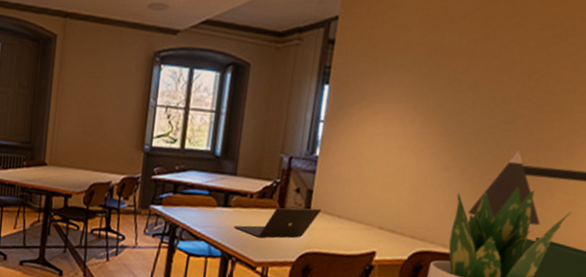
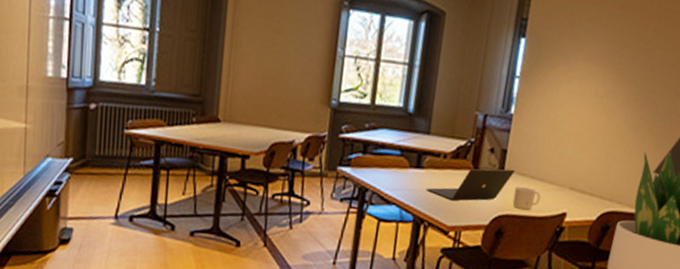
mug: none [319,225,349,248] -> present [512,186,541,210]

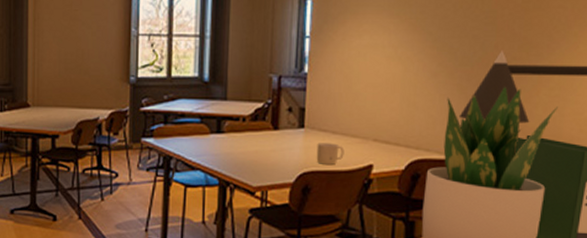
laptop: present [426,168,515,201] -> none [228,126,315,162]

